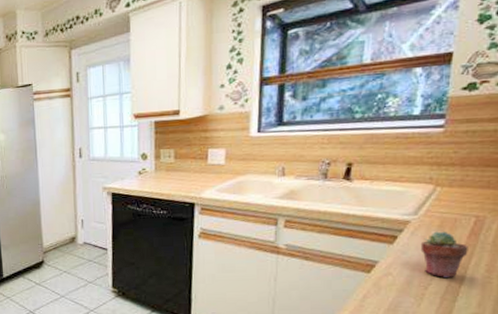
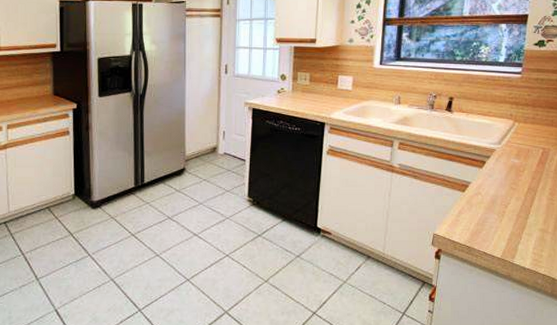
potted succulent: present [420,231,468,277] -> none [503,159,537,198]

